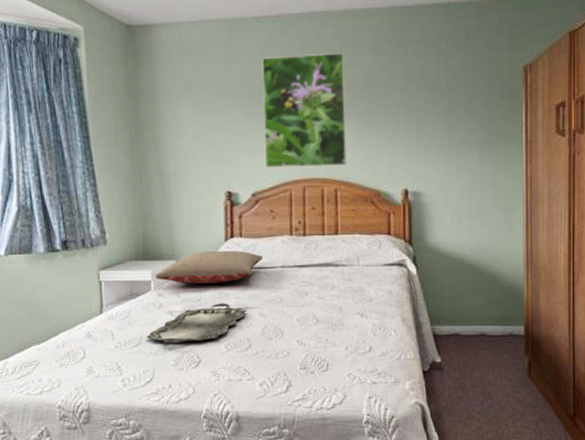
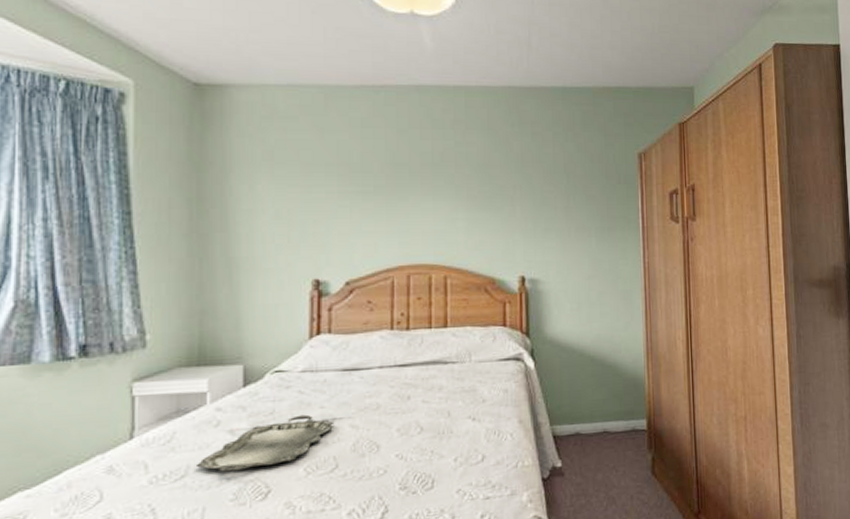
pillow: present [155,250,263,284] -> none [212,349,357,394]
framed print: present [262,53,347,168] -> none [362,129,458,252]

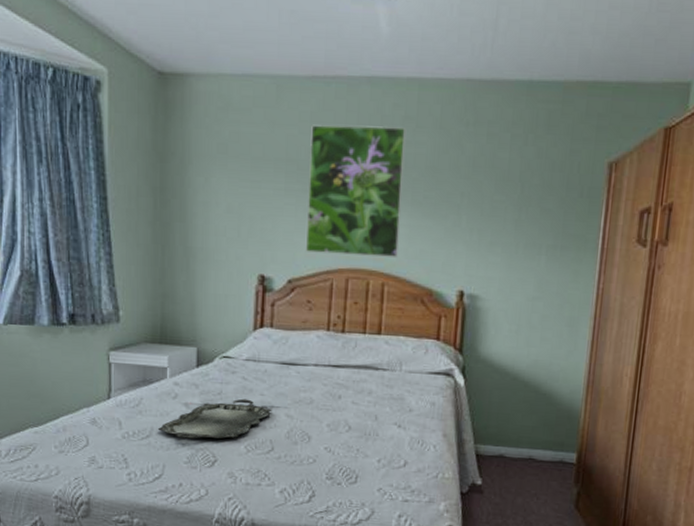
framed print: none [362,129,458,252] -> present [305,125,407,257]

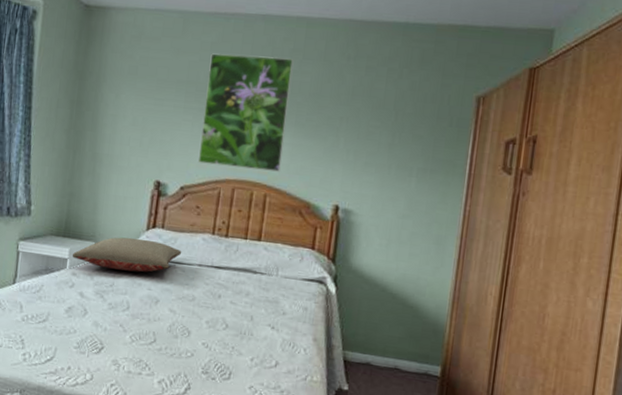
serving tray: present [157,398,272,439] -> none [53,291,158,328]
pillow: none [171,340,295,377] -> present [72,237,182,272]

